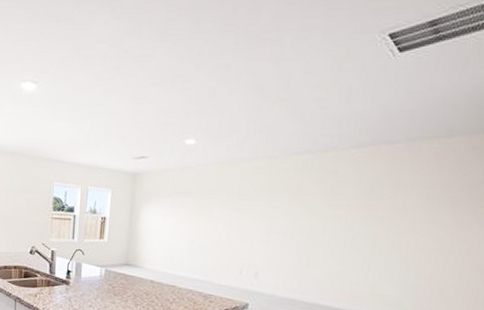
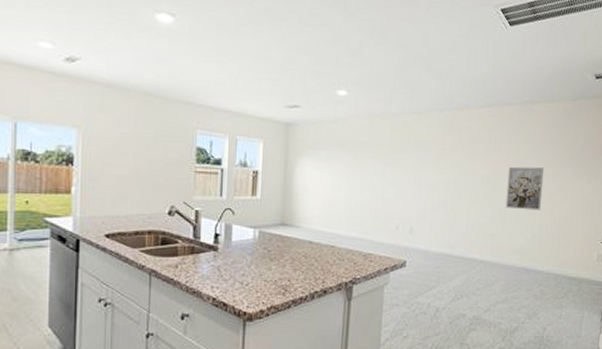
wall art: none [372,211,430,259] -> present [505,166,545,211]

